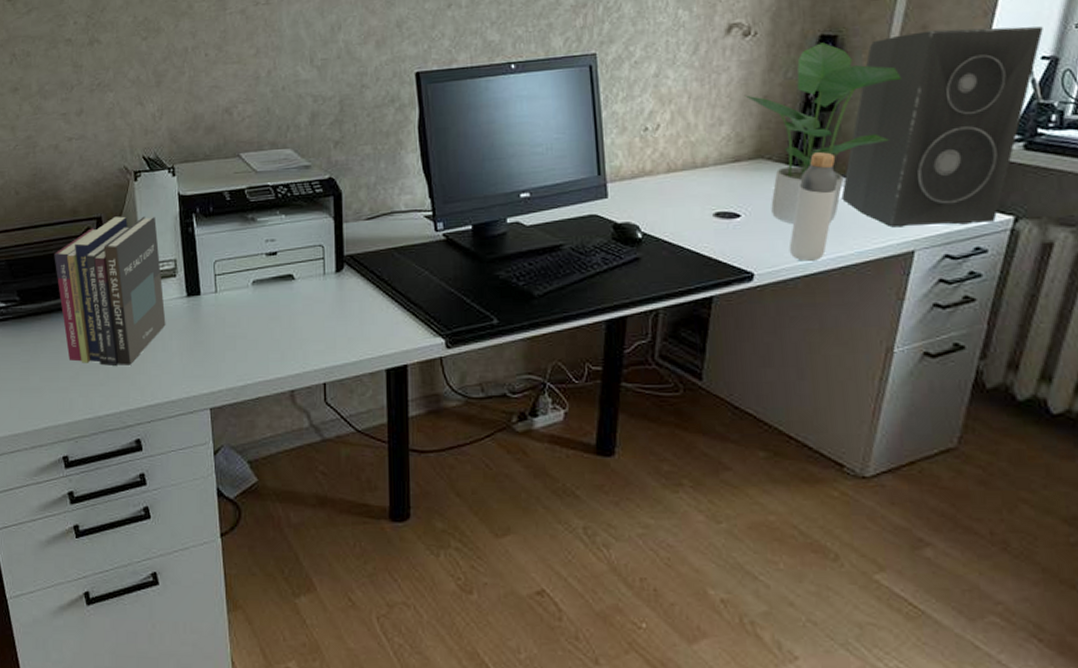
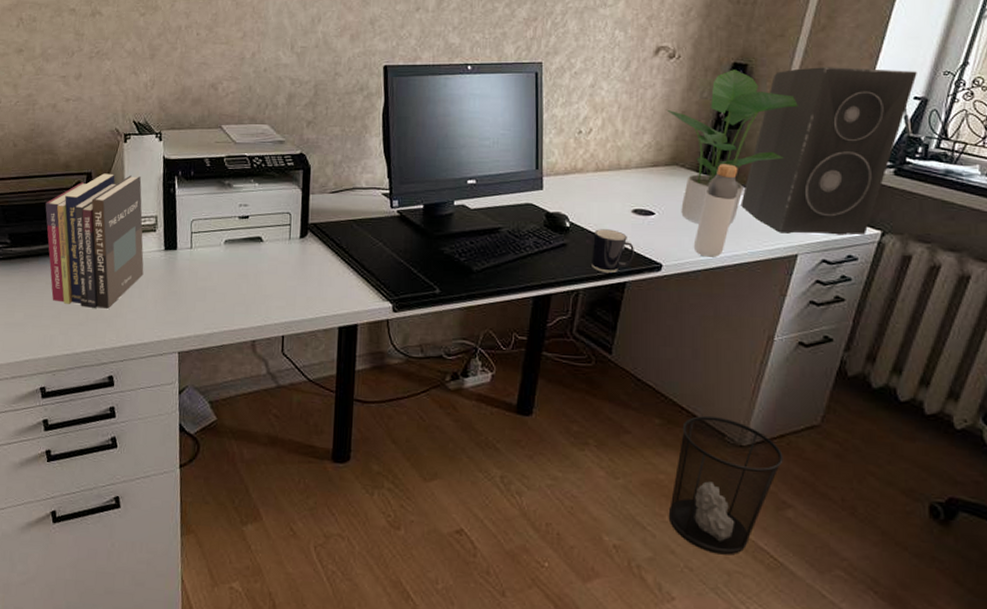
mug: none [670,237,720,288] -> present [592,229,634,274]
waste bin: none [782,444,916,605] -> present [668,415,783,555]

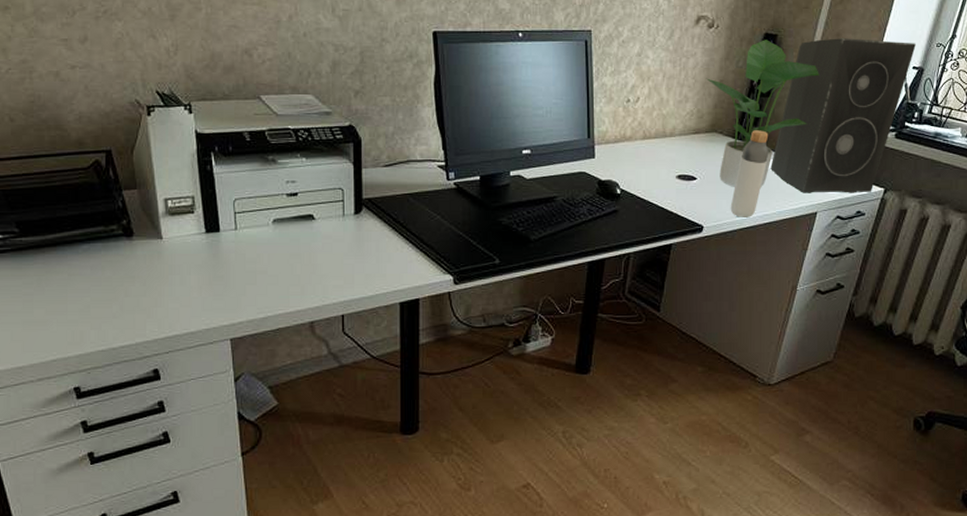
books: present [45,173,144,309] -> none [58,151,184,299]
mug: present [592,229,634,274] -> none [641,195,679,237]
waste bin: present [668,415,783,555] -> none [709,360,803,479]

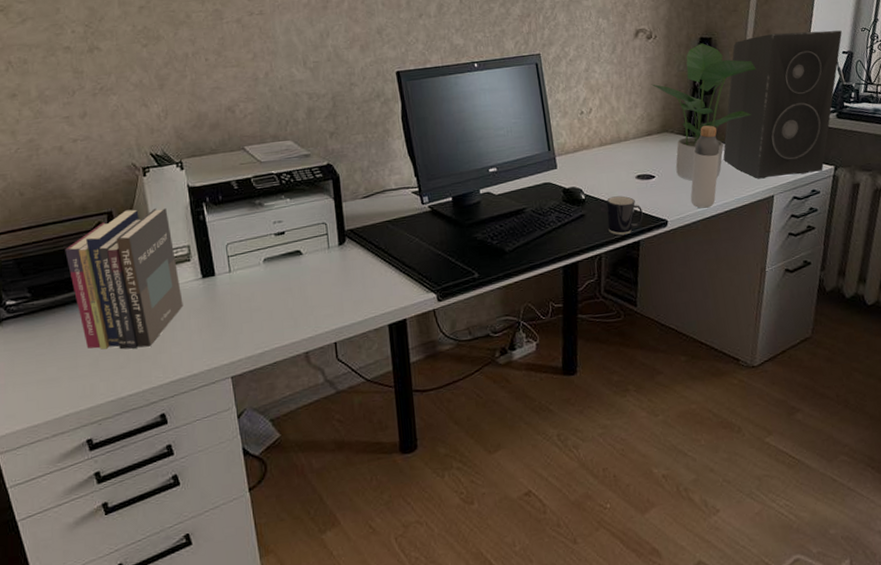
books: none [58,151,184,299] -> present [65,208,183,350]
mug: none [641,195,679,237] -> present [606,195,643,236]

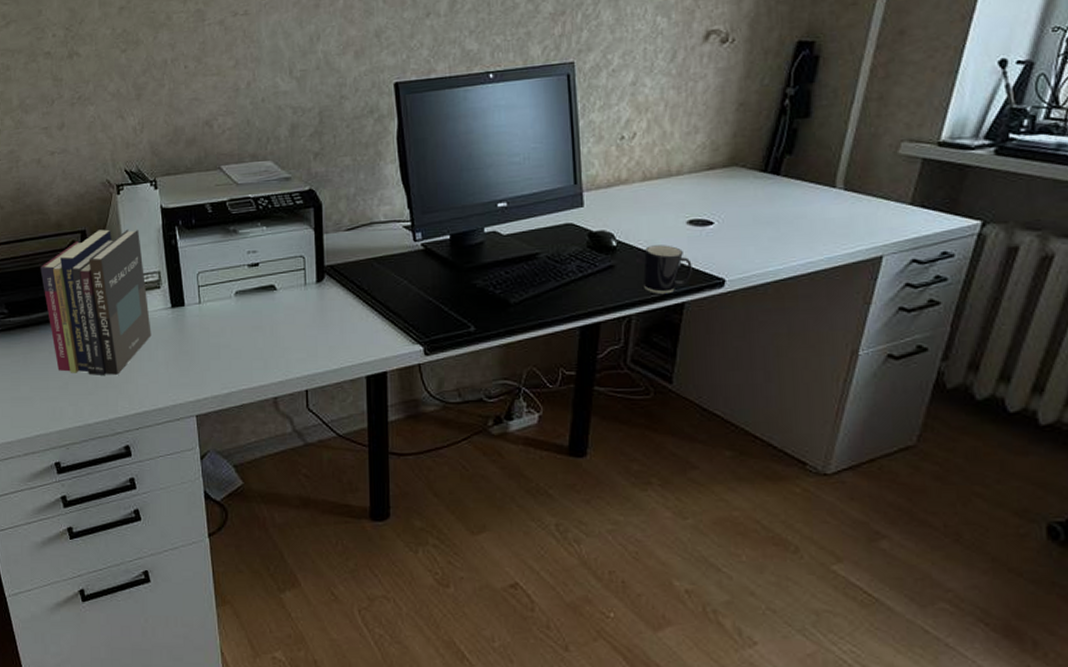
potted plant: present [651,43,756,181] -> none [721,48,877,231]
bottle: present [690,125,720,209] -> none [760,159,811,269]
speaker: present [723,30,842,179] -> none [813,30,1020,233]

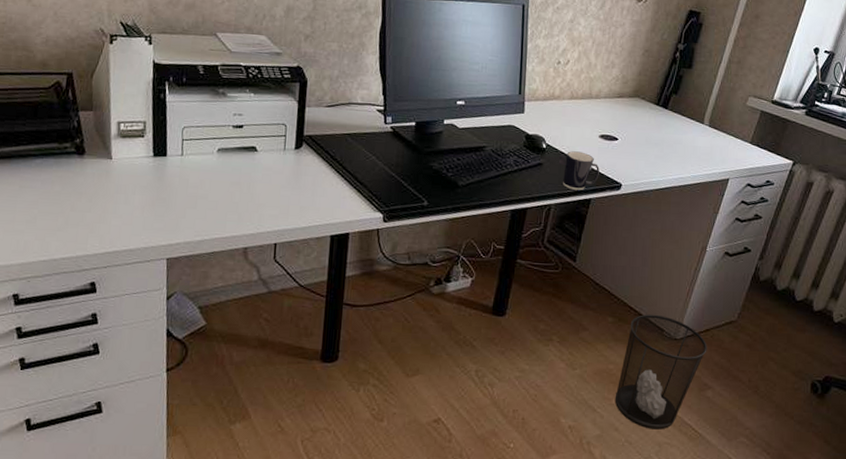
books: present [40,229,152,375] -> none [18,74,131,214]
waste bin: none [745,443,875,594] -> present [614,314,707,430]

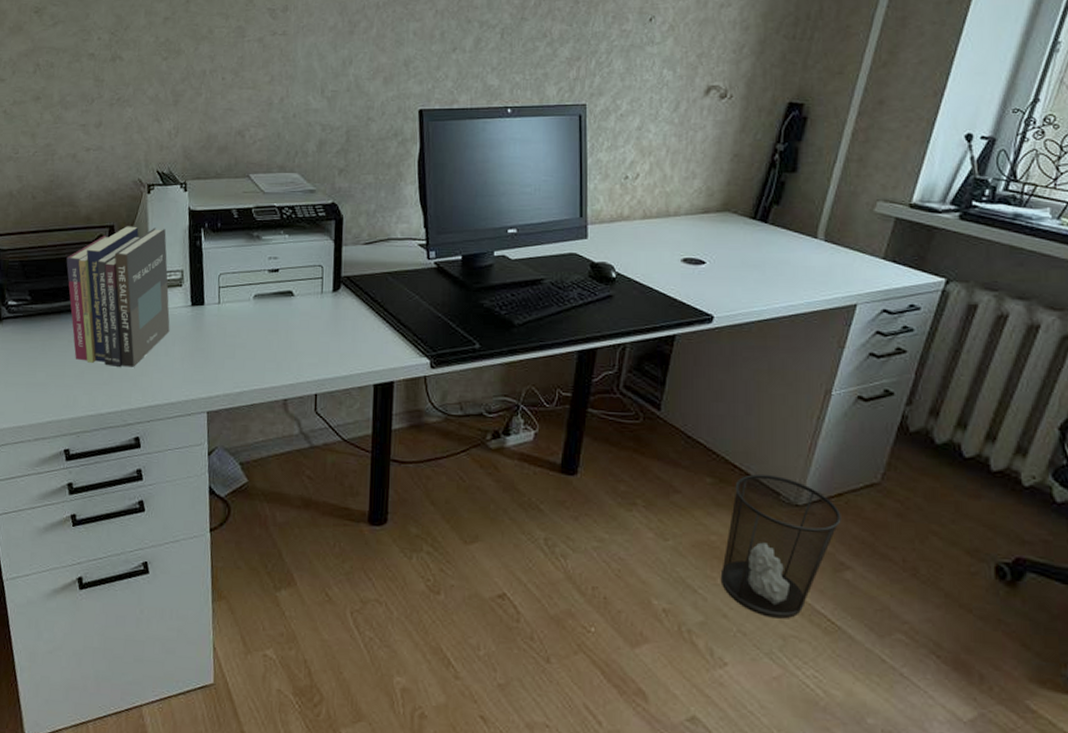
books: none [18,74,131,214] -> present [66,226,170,367]
mug: present [563,151,599,191] -> none [639,279,684,326]

